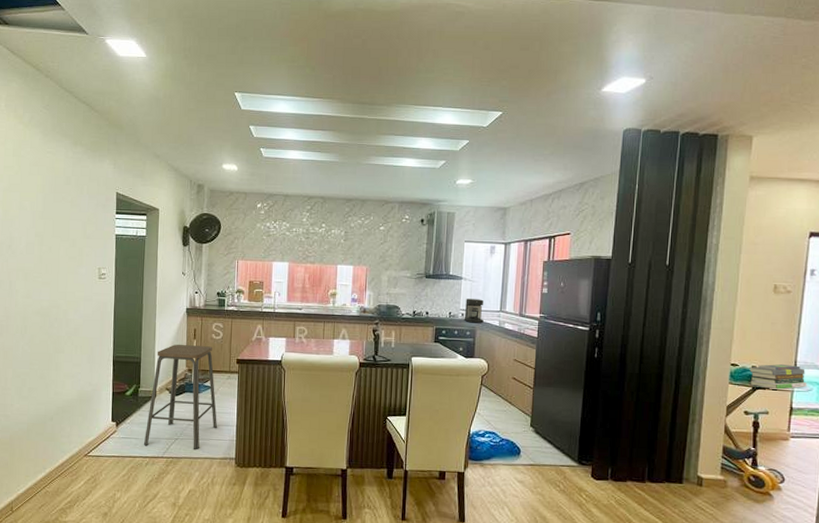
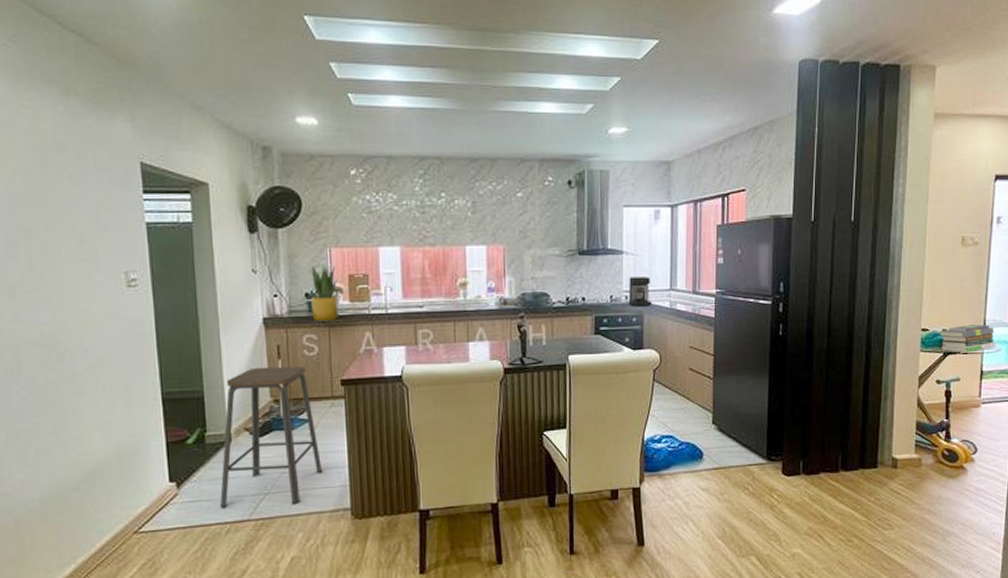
planter: none [221,272,241,315] -> present [310,264,339,322]

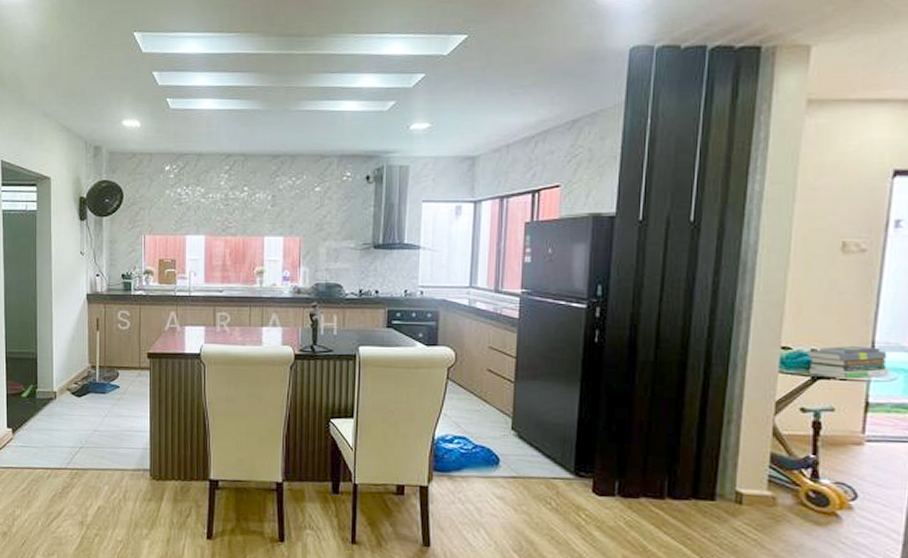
bar stool: present [219,366,322,509] -> none [44,336,127,461]
planter: present [310,264,339,322] -> none [126,249,149,300]
coffee maker: present [628,277,652,307] -> none [423,272,449,303]

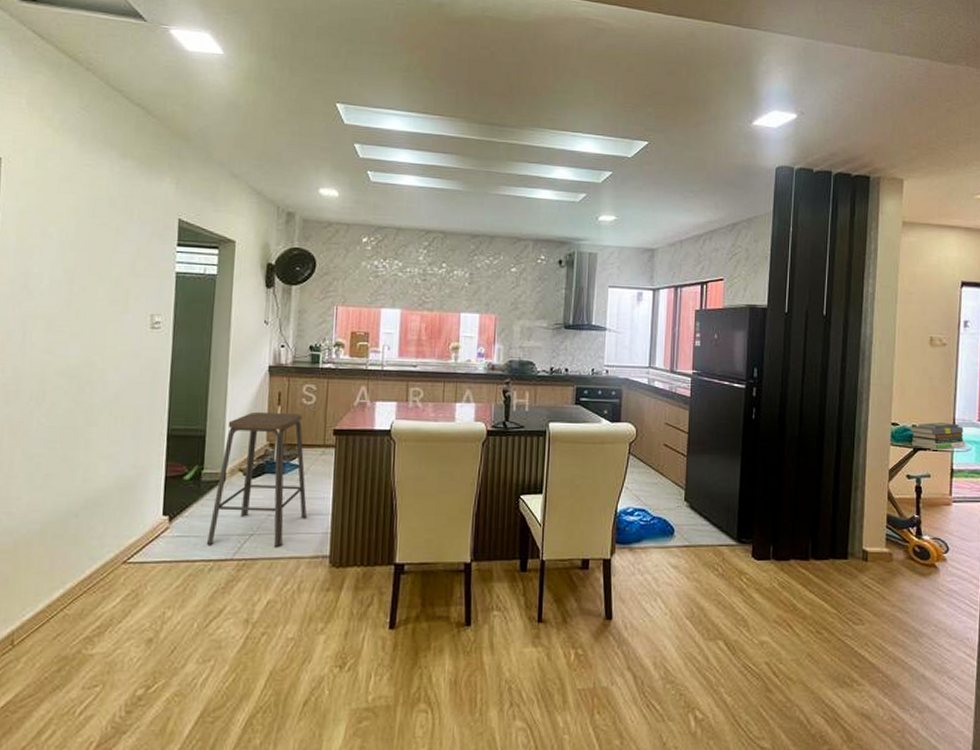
bar stool: none [44,336,127,461] -> present [206,411,307,548]

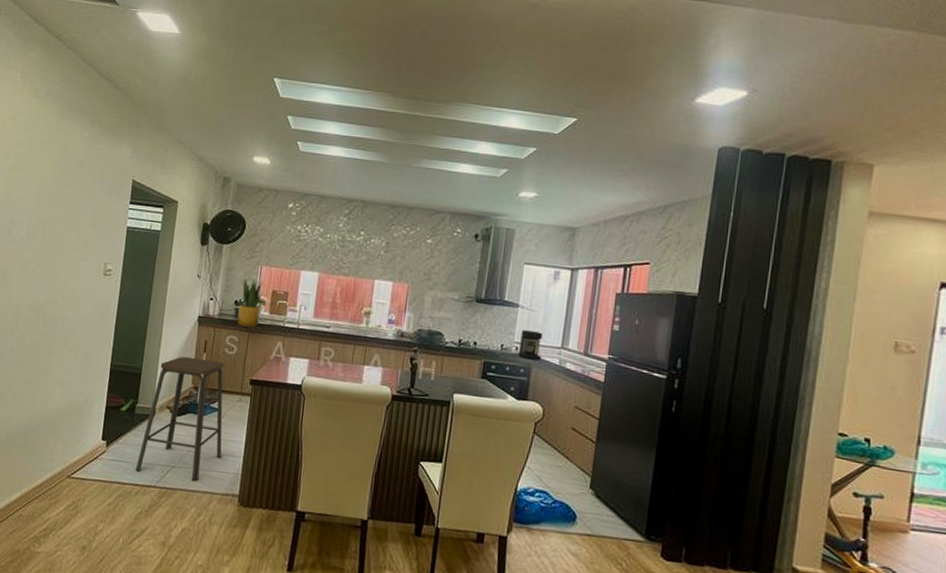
planter: none [314,320,341,374] -> present [237,278,264,328]
coffee maker: none [608,353,631,382] -> present [518,330,542,361]
books: present [910,422,966,450] -> none [861,437,933,470]

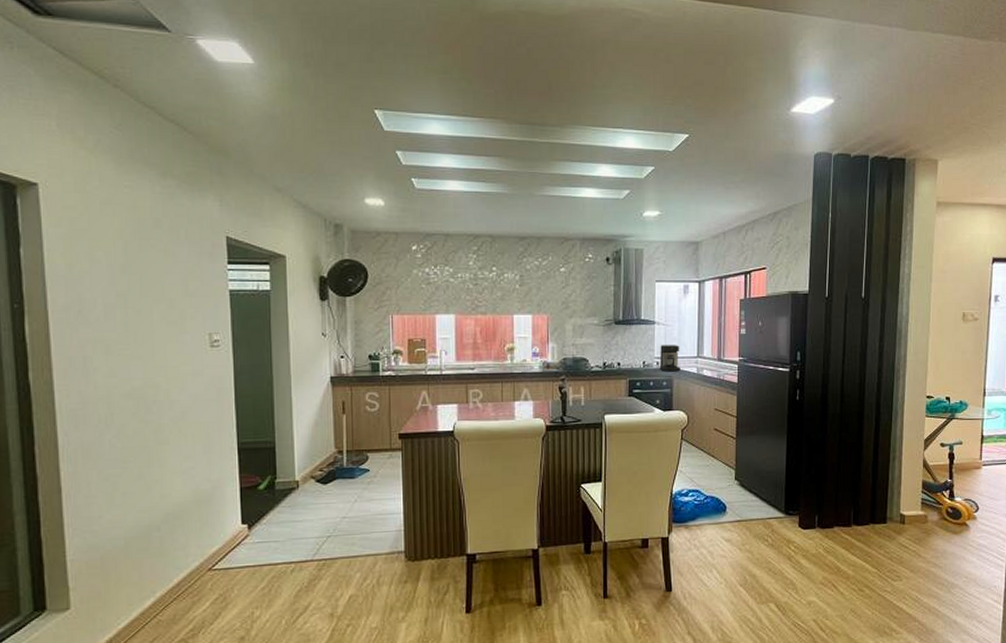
bar stool: present [135,356,224,482] -> none [286,421,379,550]
planter: present [237,278,264,328] -> none [373,329,398,381]

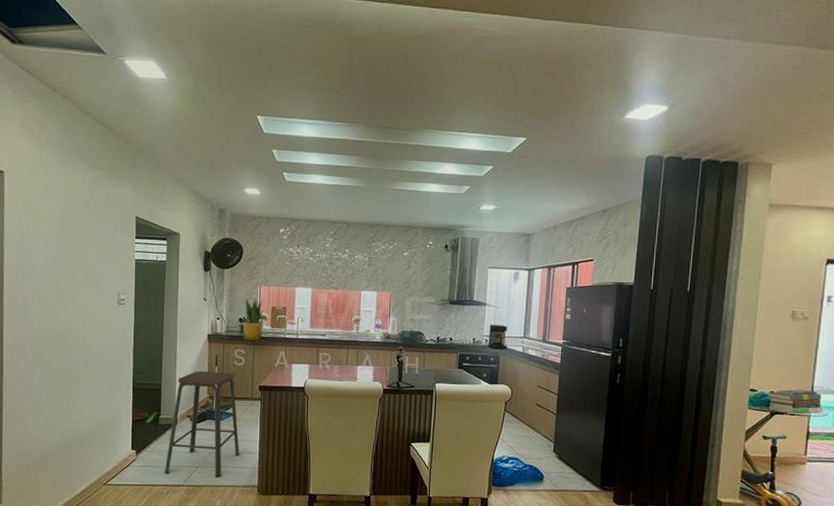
bar stool: none [286,421,379,550] -> present [164,370,239,478]
planter: none [373,329,398,381] -> present [243,297,264,341]
books: none [943,393,996,419] -> present [768,389,824,414]

